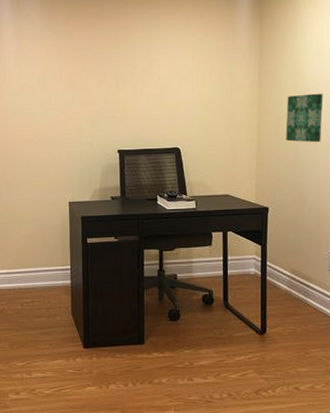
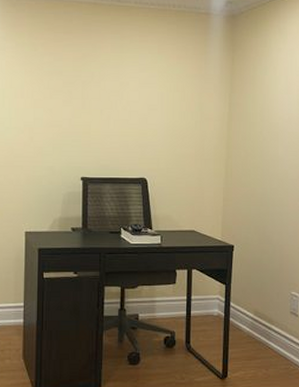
wall art: present [286,93,323,143] -> none [253,130,290,181]

